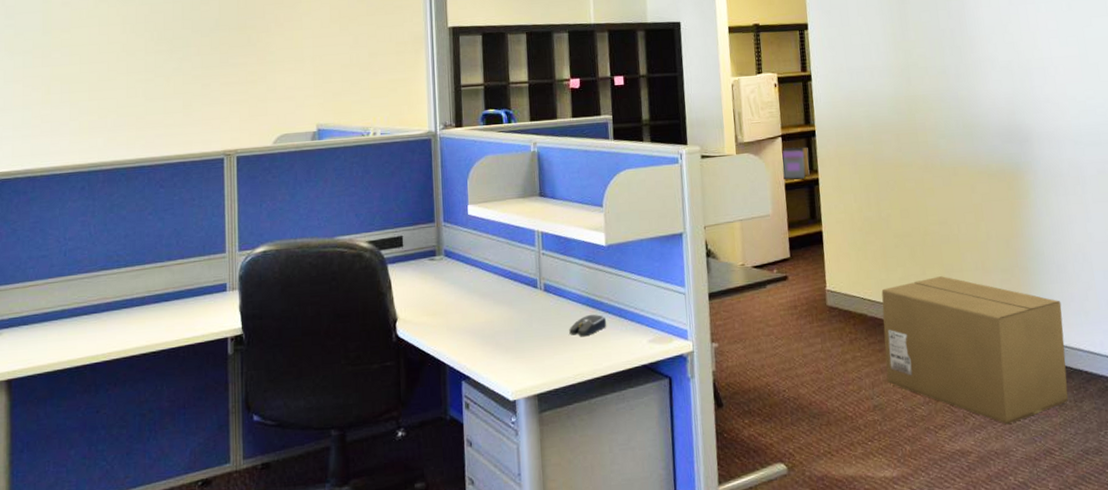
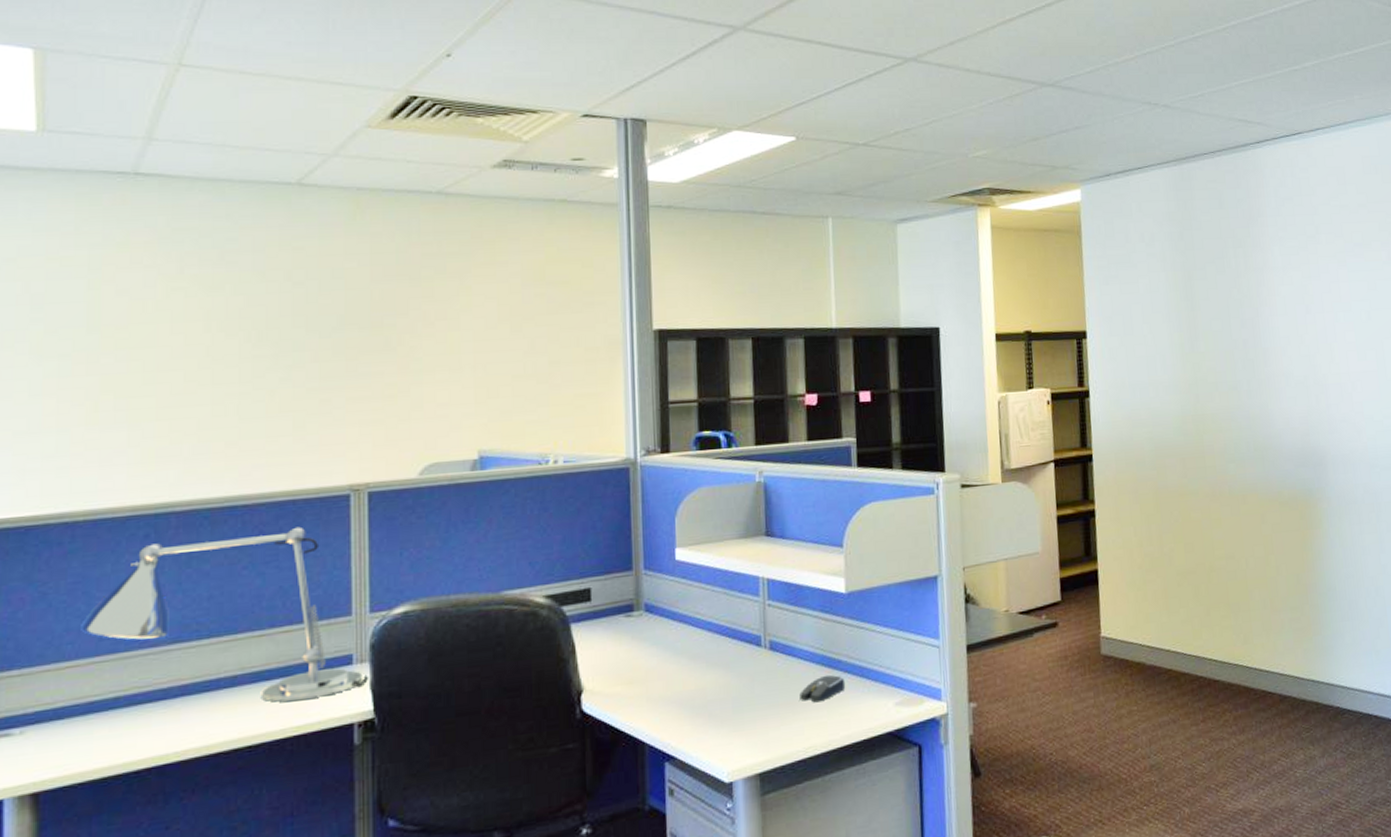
desk lamp: none [39,182,238,319] -> present [81,526,368,702]
books: present [782,147,810,179] -> none [1054,473,1085,511]
box: present [881,276,1069,425] -> none [1162,617,1357,779]

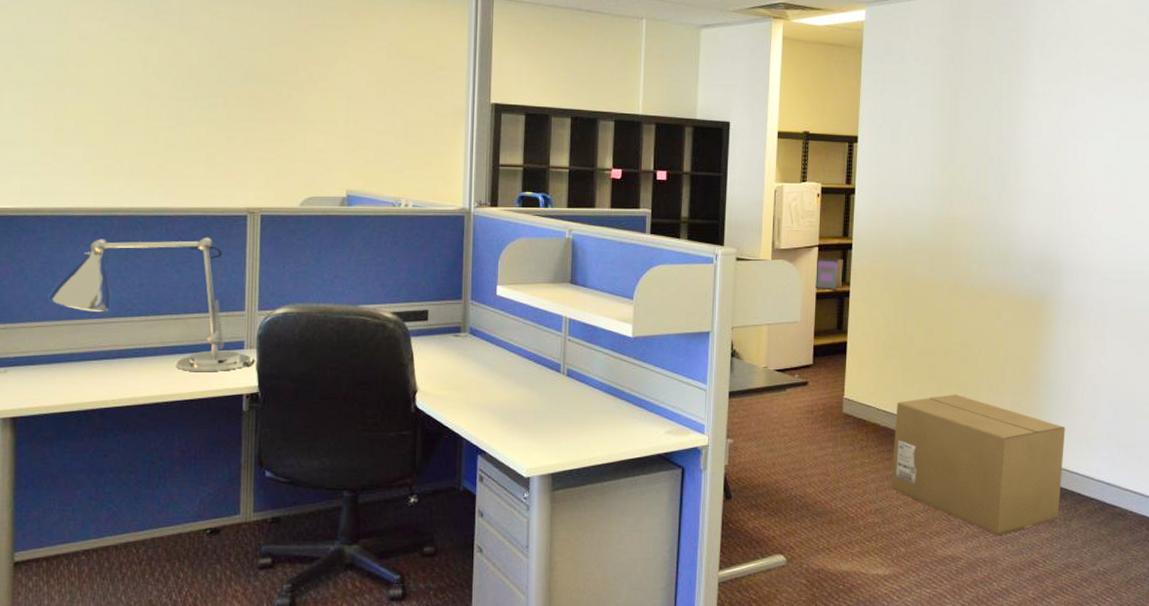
computer mouse: present [799,674,846,702] -> none [588,402,626,422]
books: none [1054,473,1085,511] -> present [815,258,843,290]
box: none [1162,617,1357,779] -> present [891,394,1065,536]

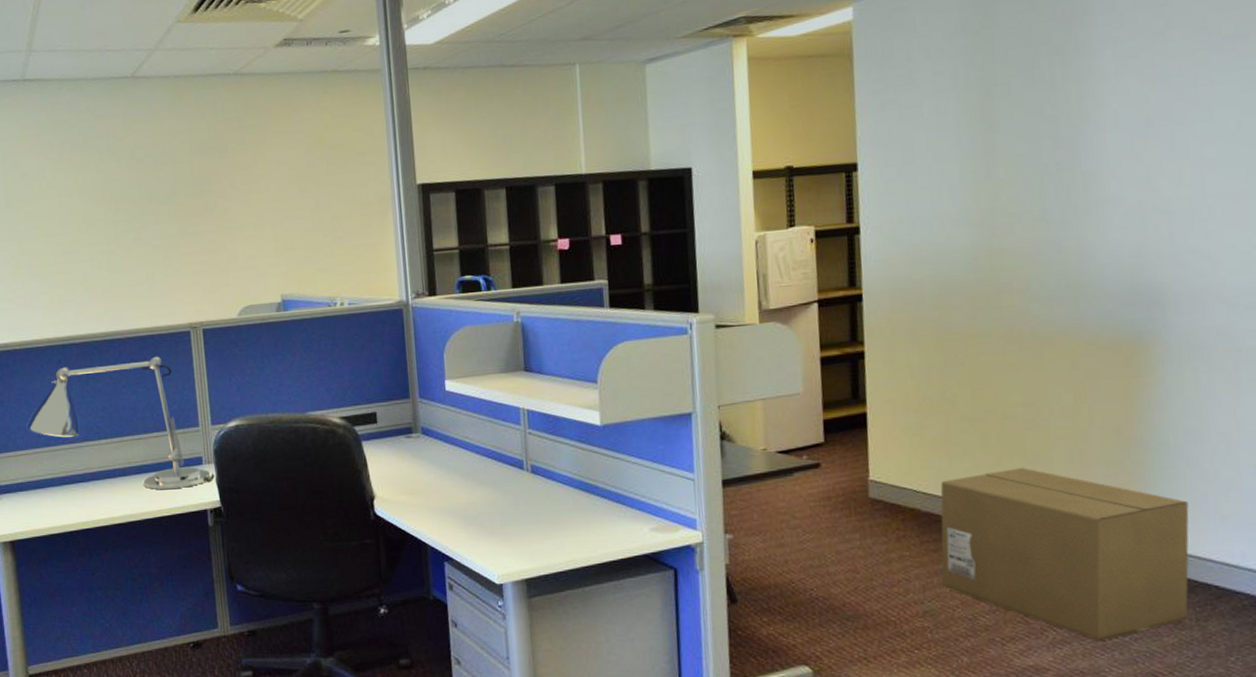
books: present [815,258,843,290] -> none [818,314,853,352]

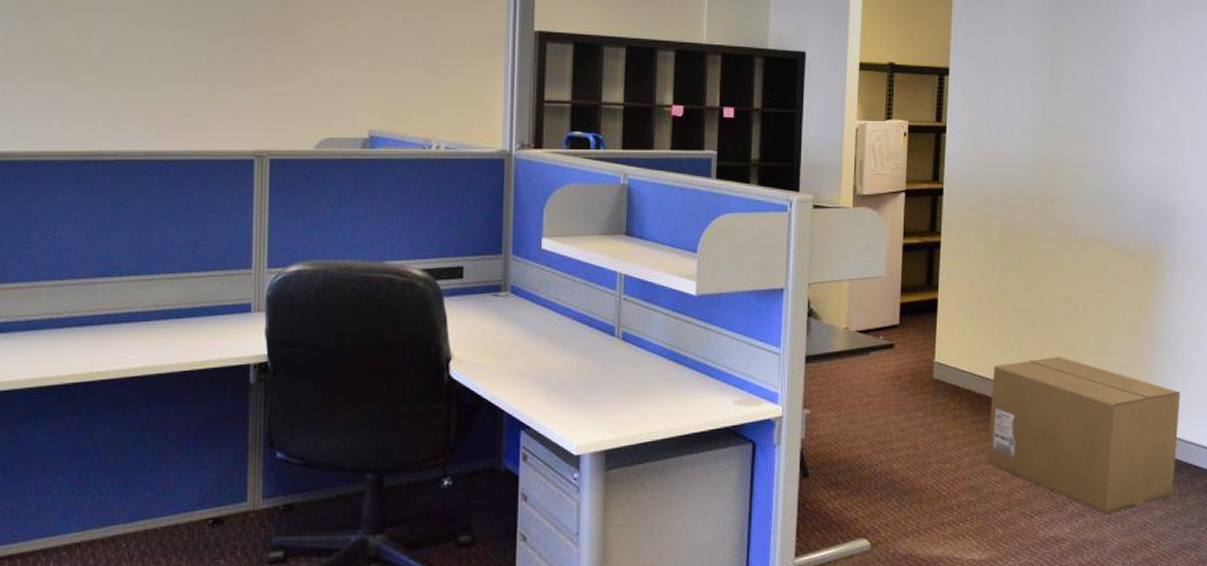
desk lamp: present [26,356,214,489] -> none [22,184,264,338]

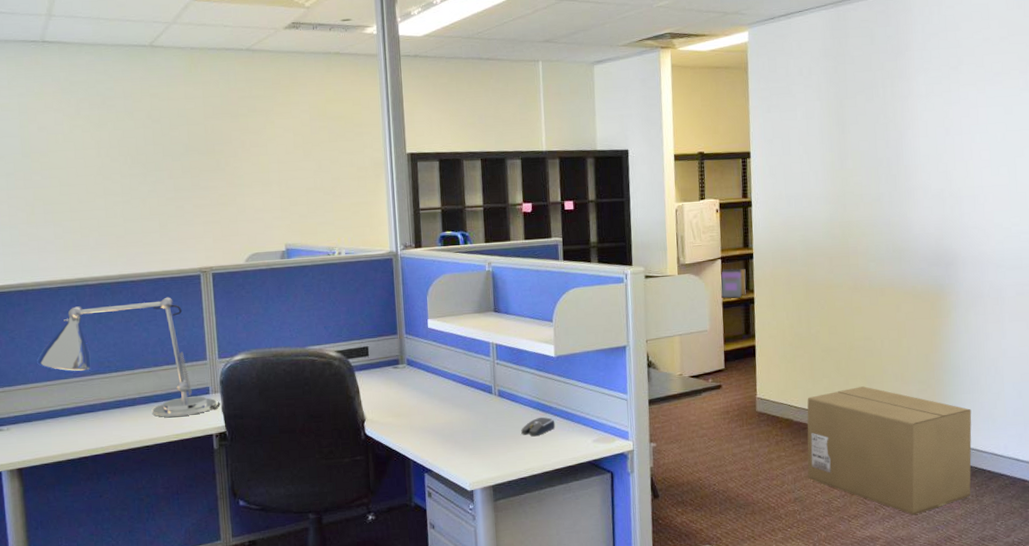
desk lamp: none [22,184,264,338] -> present [37,297,220,417]
computer mouse: none [646,368,690,391] -> present [521,417,556,436]
books: none [902,205,933,240] -> present [721,268,746,298]

